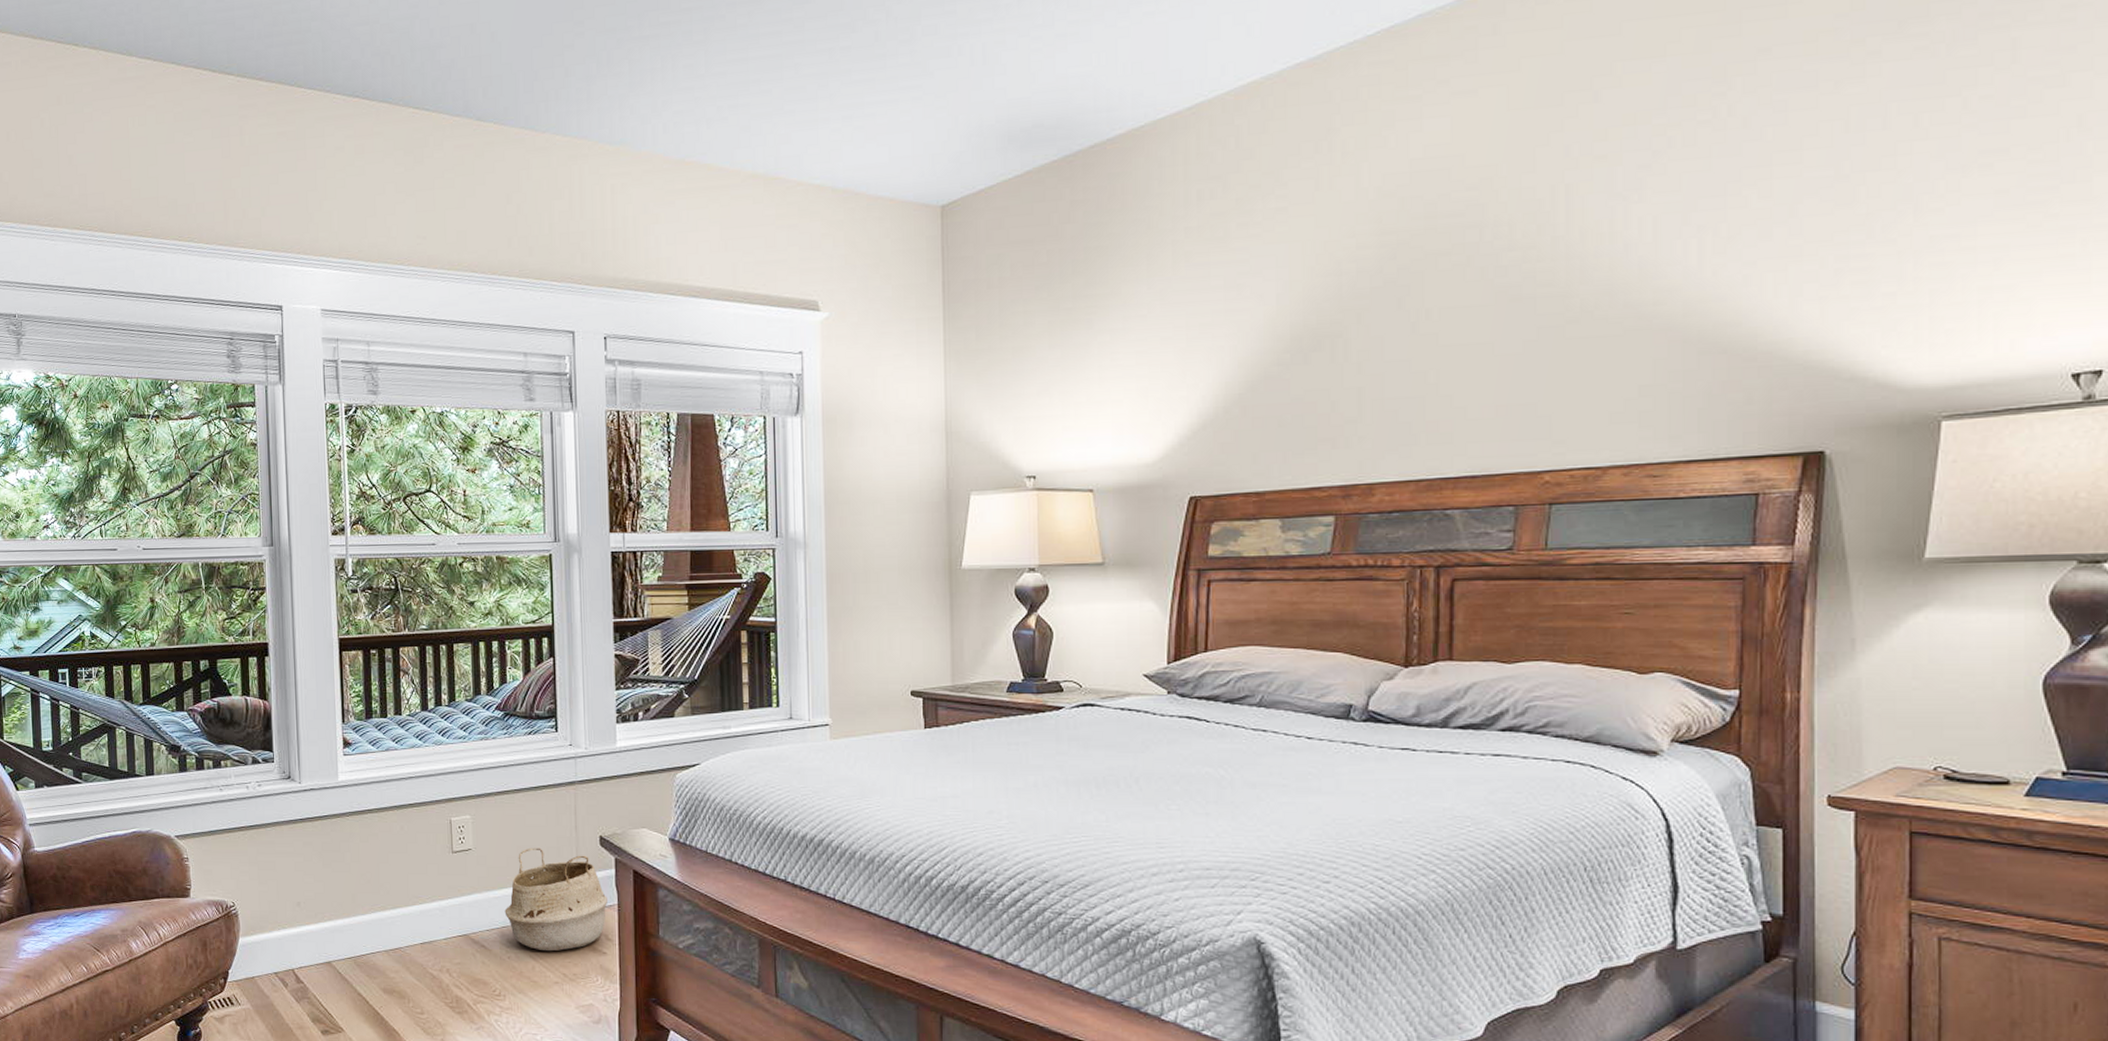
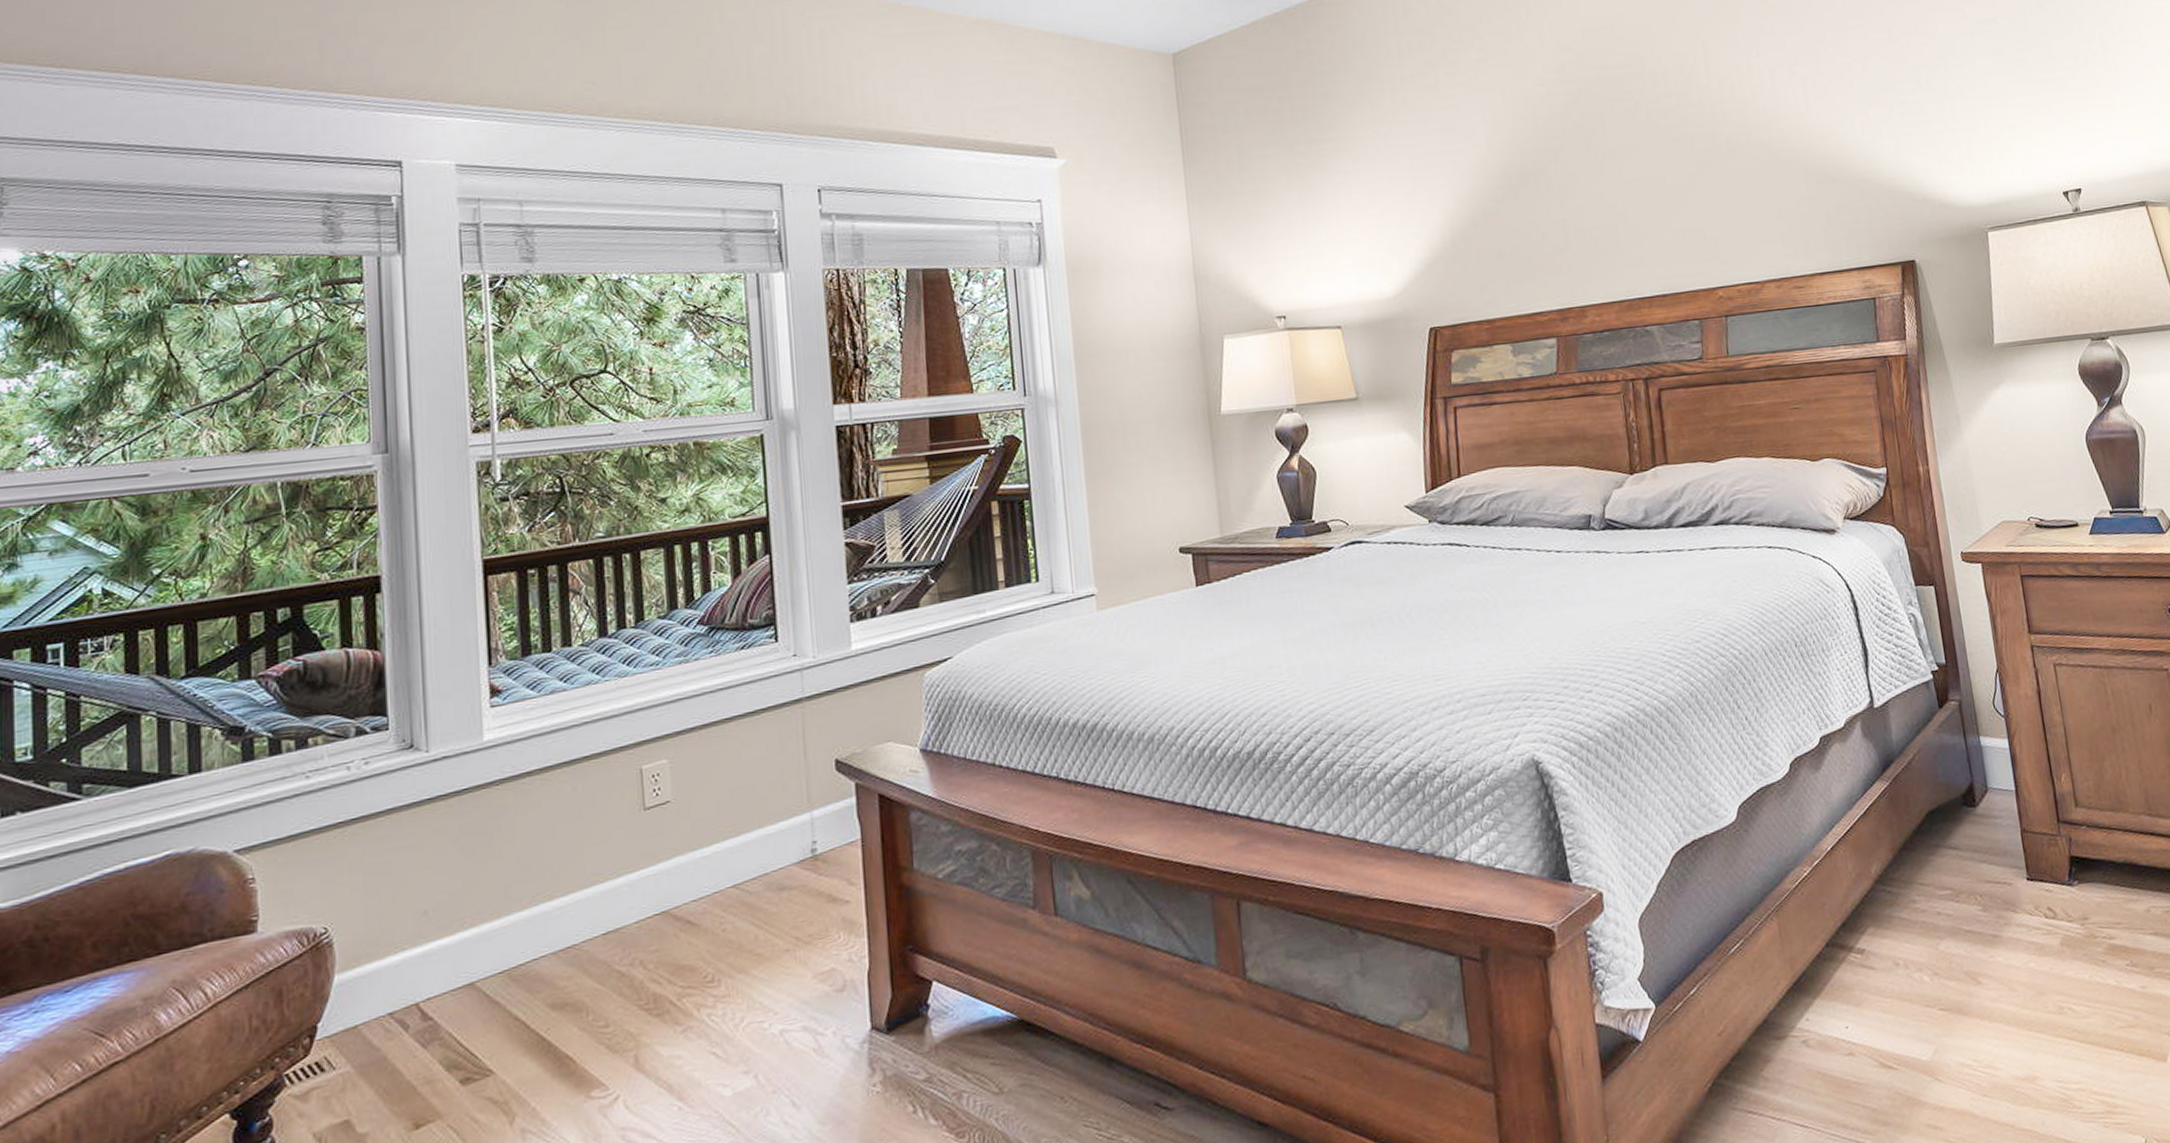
woven basket: present [504,847,607,952] -> none [716,785,848,914]

